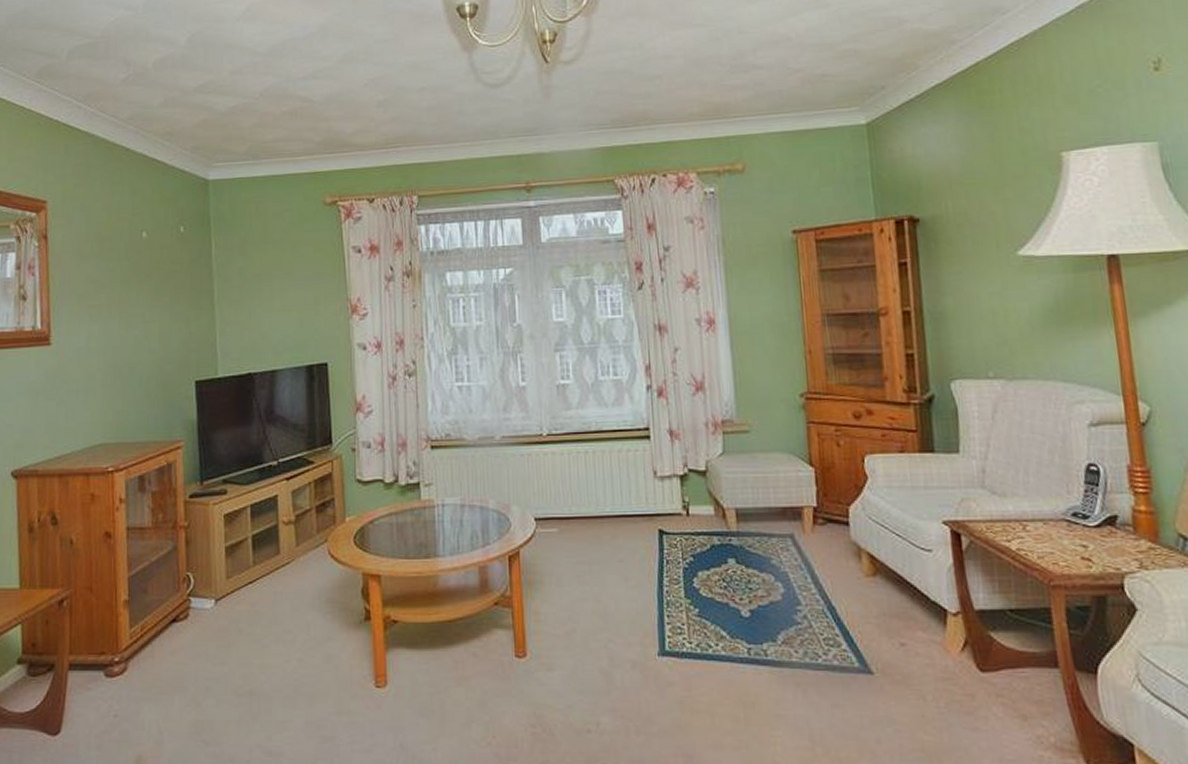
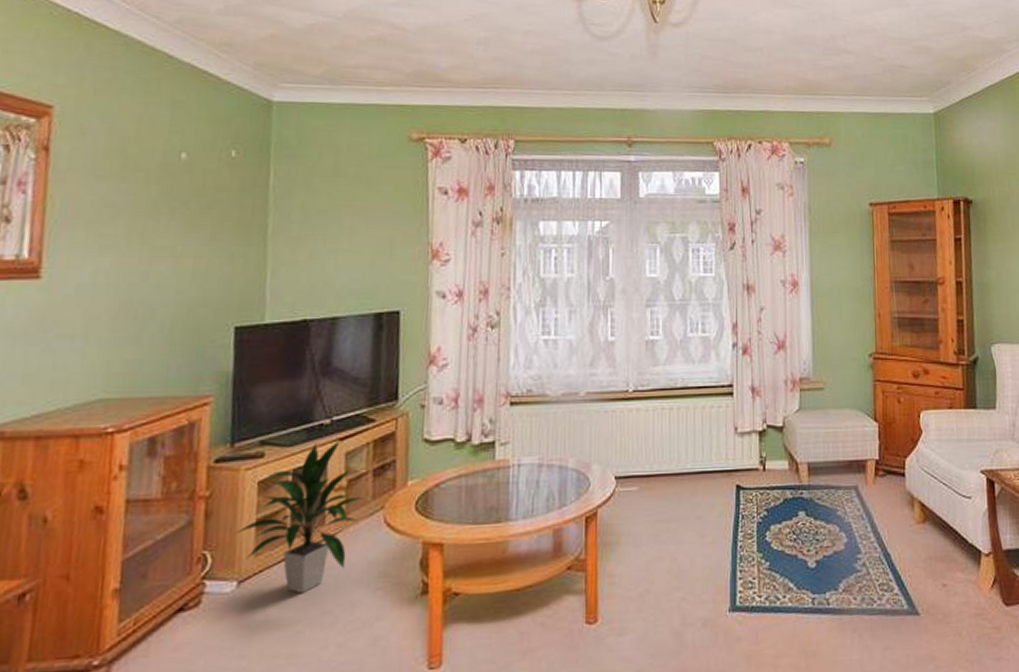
indoor plant: none [210,478,309,612] -> present [235,439,362,593]

